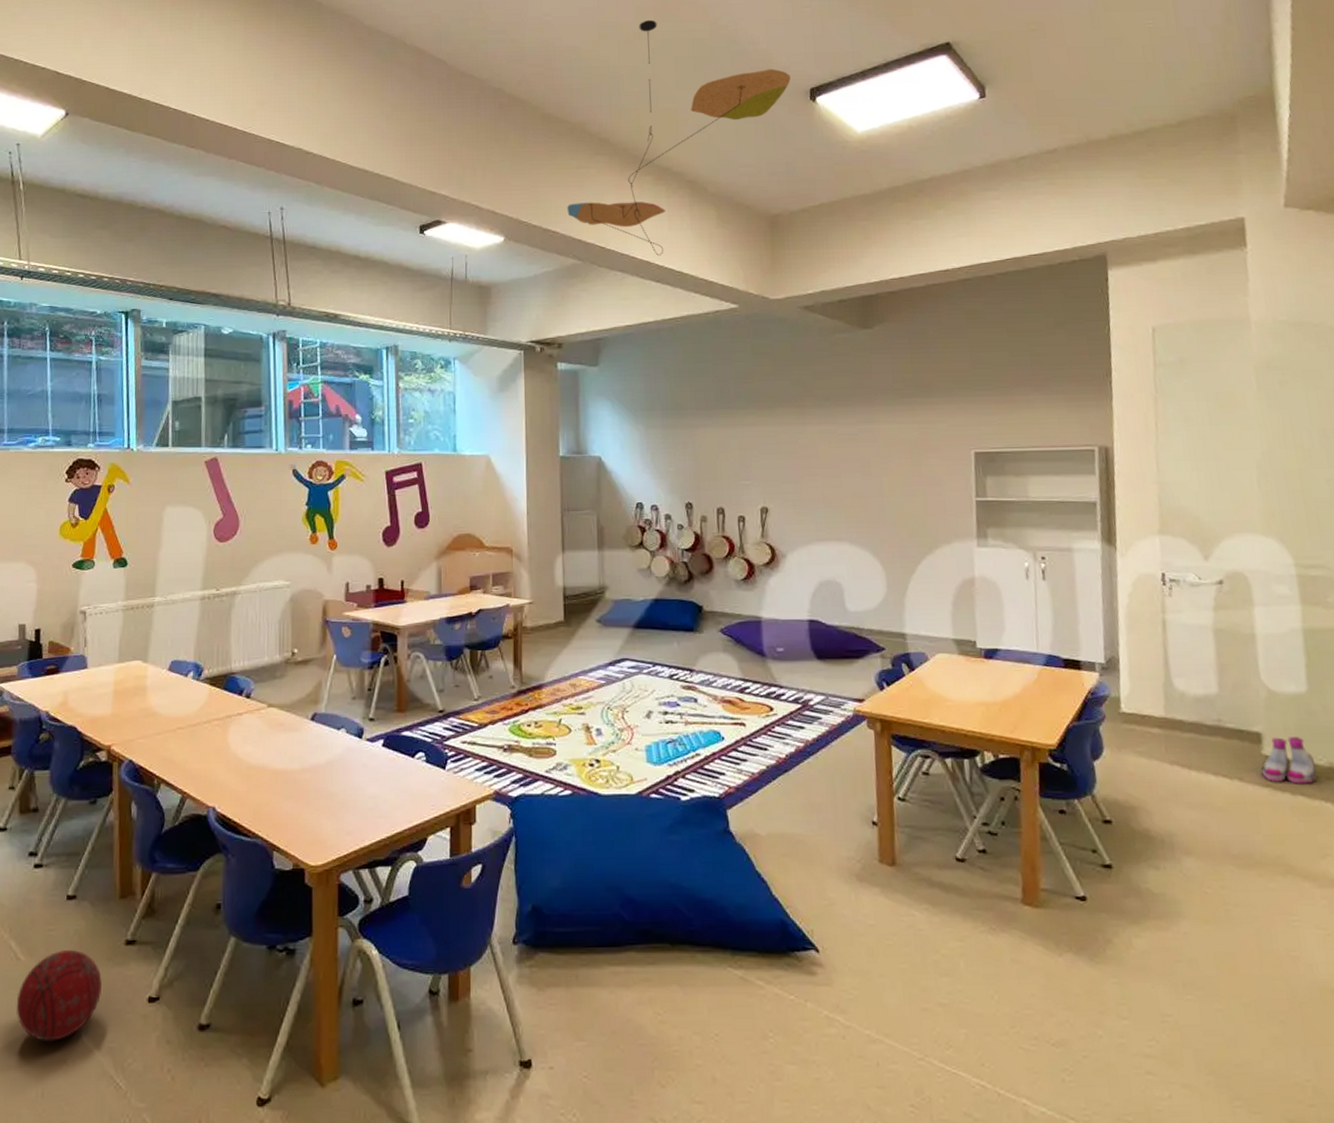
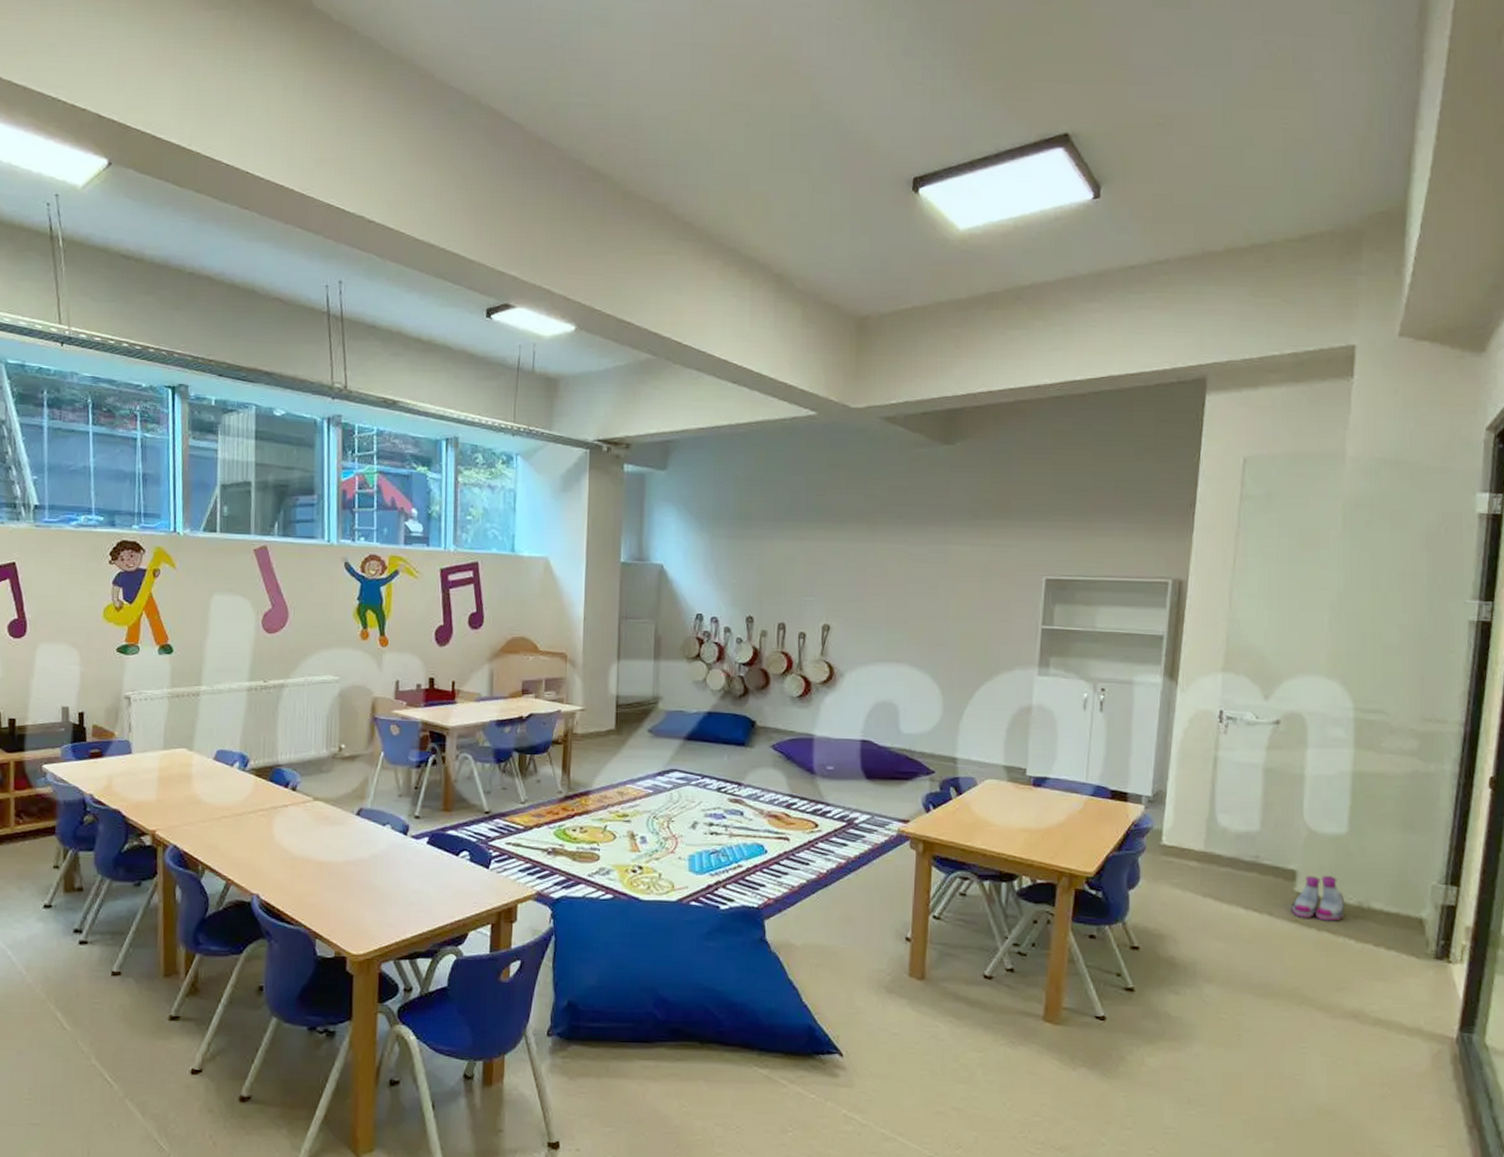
ball: present [16,950,102,1043] -> none [62,1023,146,1107]
ceiling mobile: present [567,19,791,256] -> none [644,89,893,355]

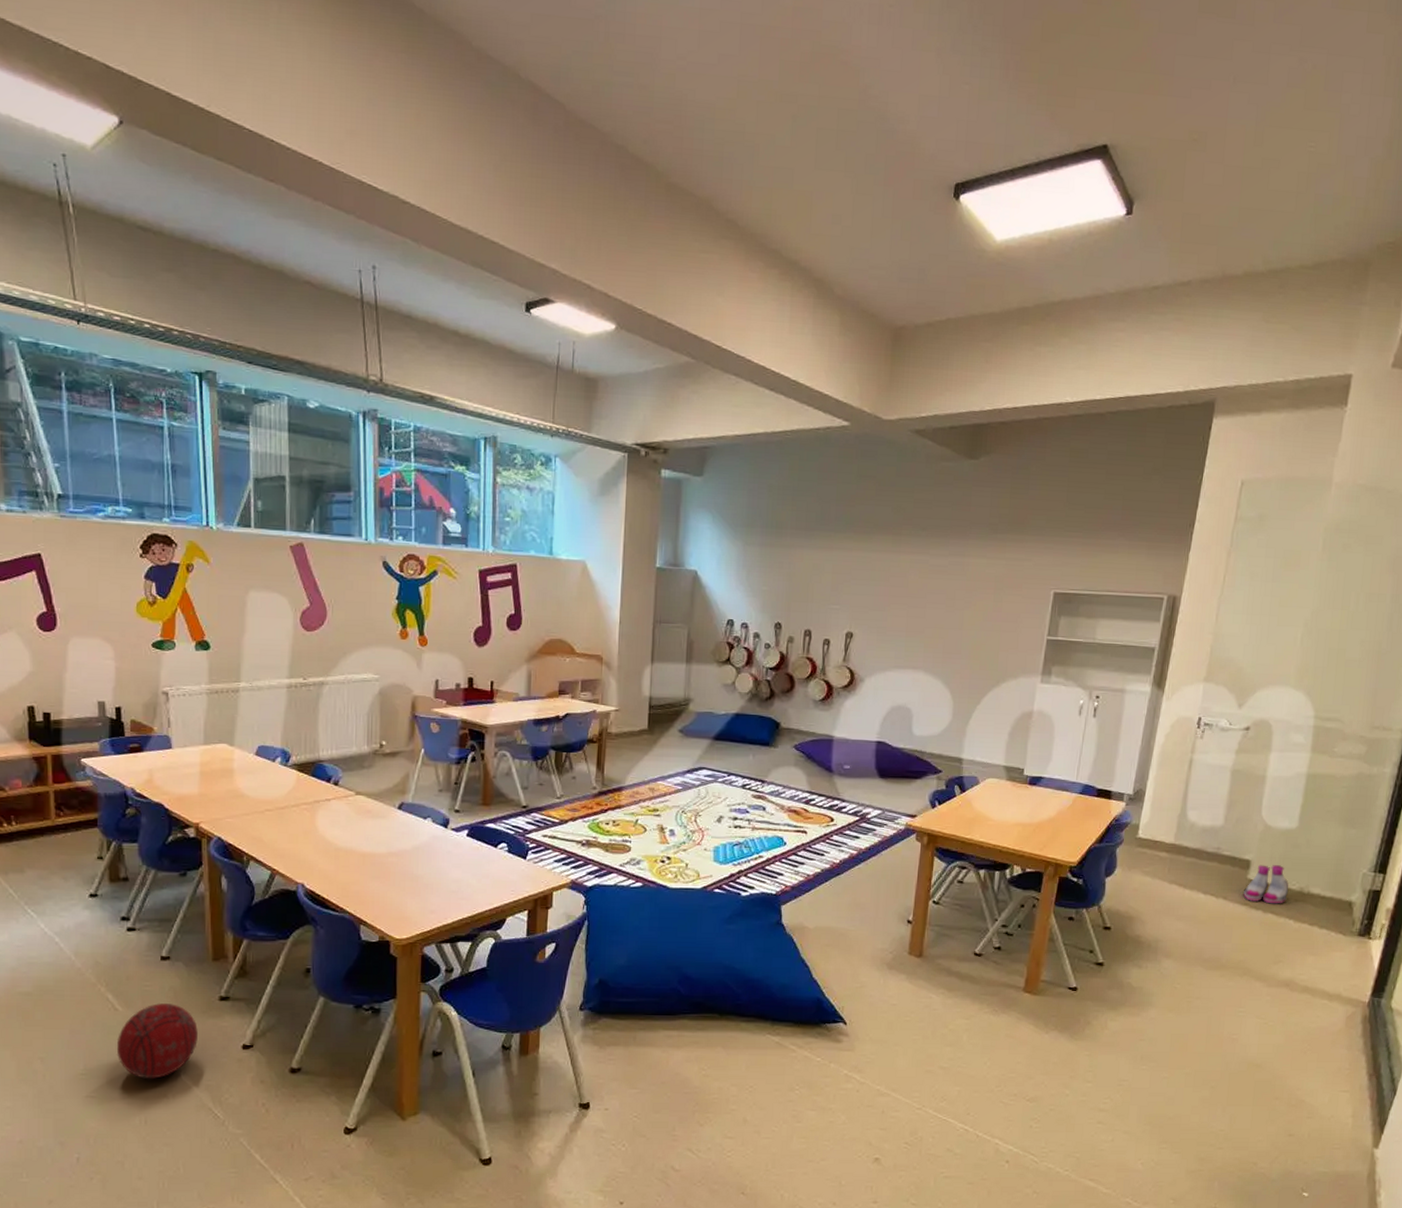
ball: none [62,1023,146,1107] -> present [116,1003,198,1080]

